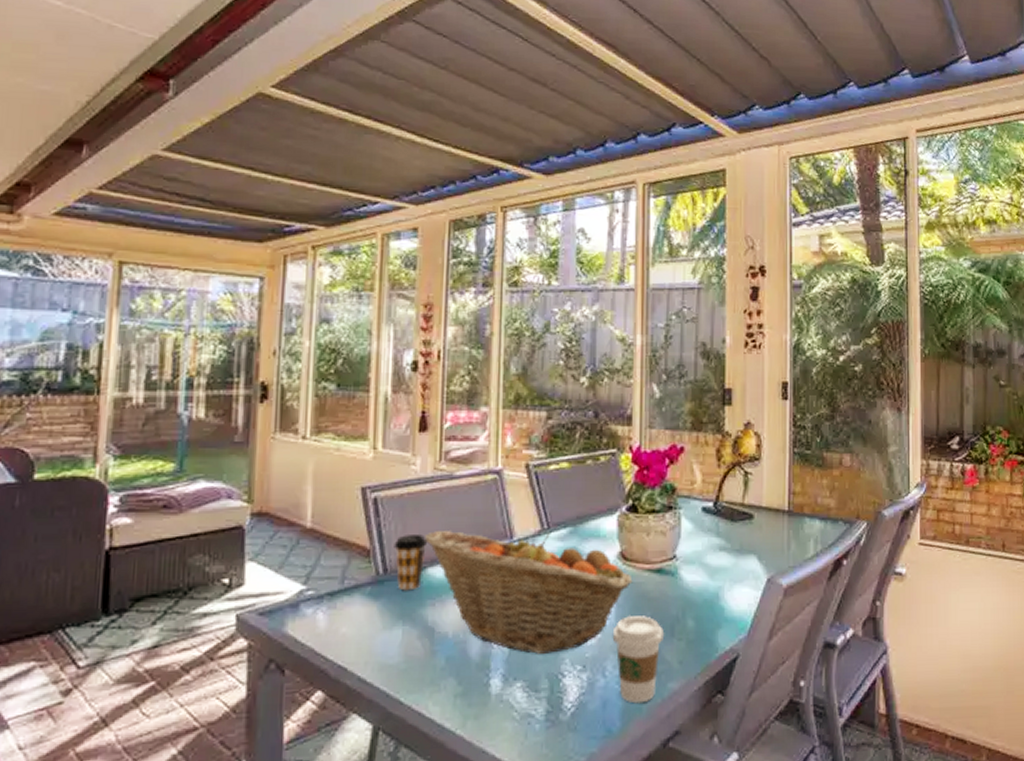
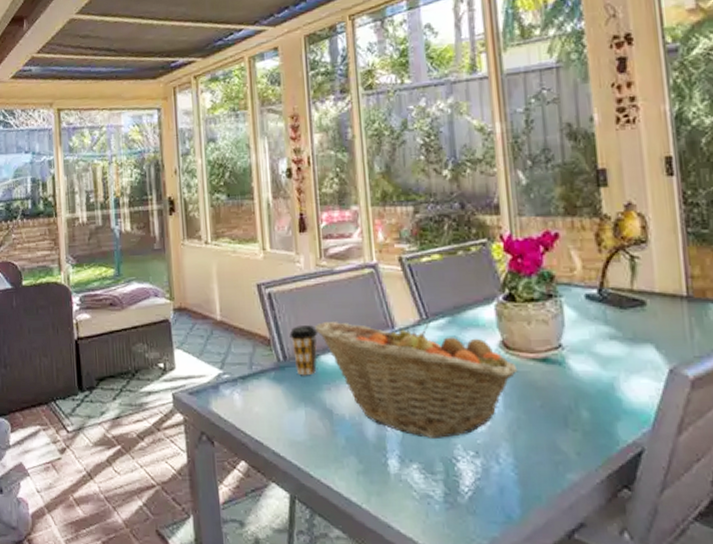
coffee cup: present [612,616,665,704] -> none [502,405,558,493]

